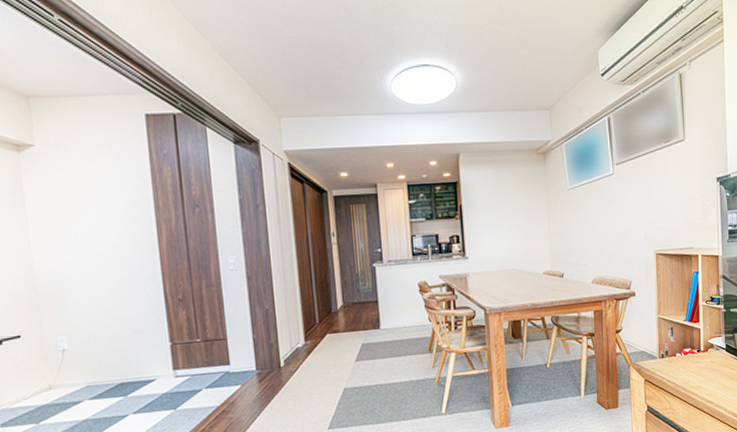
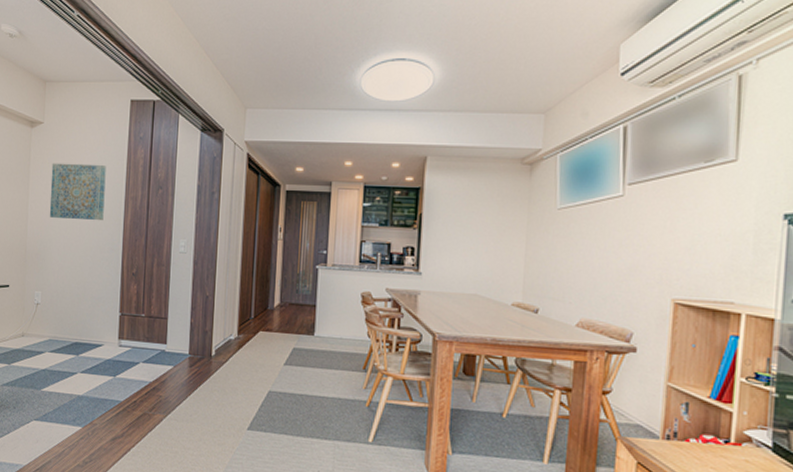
wall art: none [54,187,133,252] -> present [49,163,106,220]

